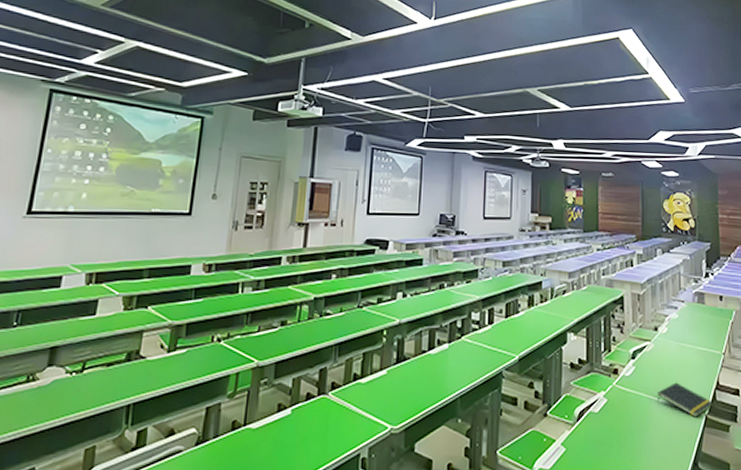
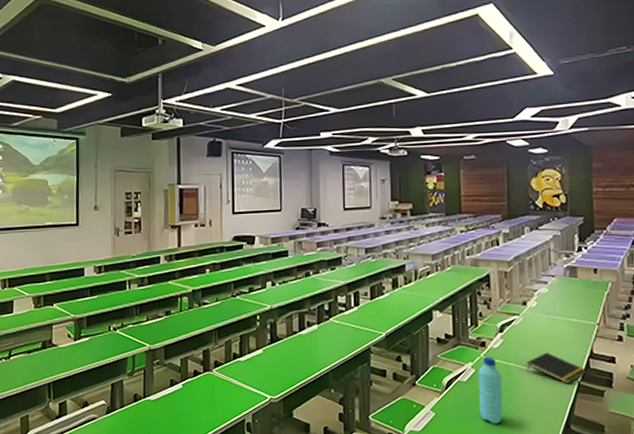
water bottle: none [610,385,633,462] -> present [478,357,503,424]

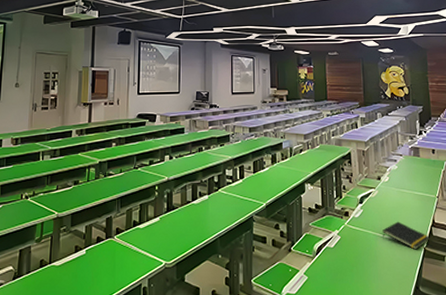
water bottle: present [478,357,503,424] -> none [343,225,364,287]

